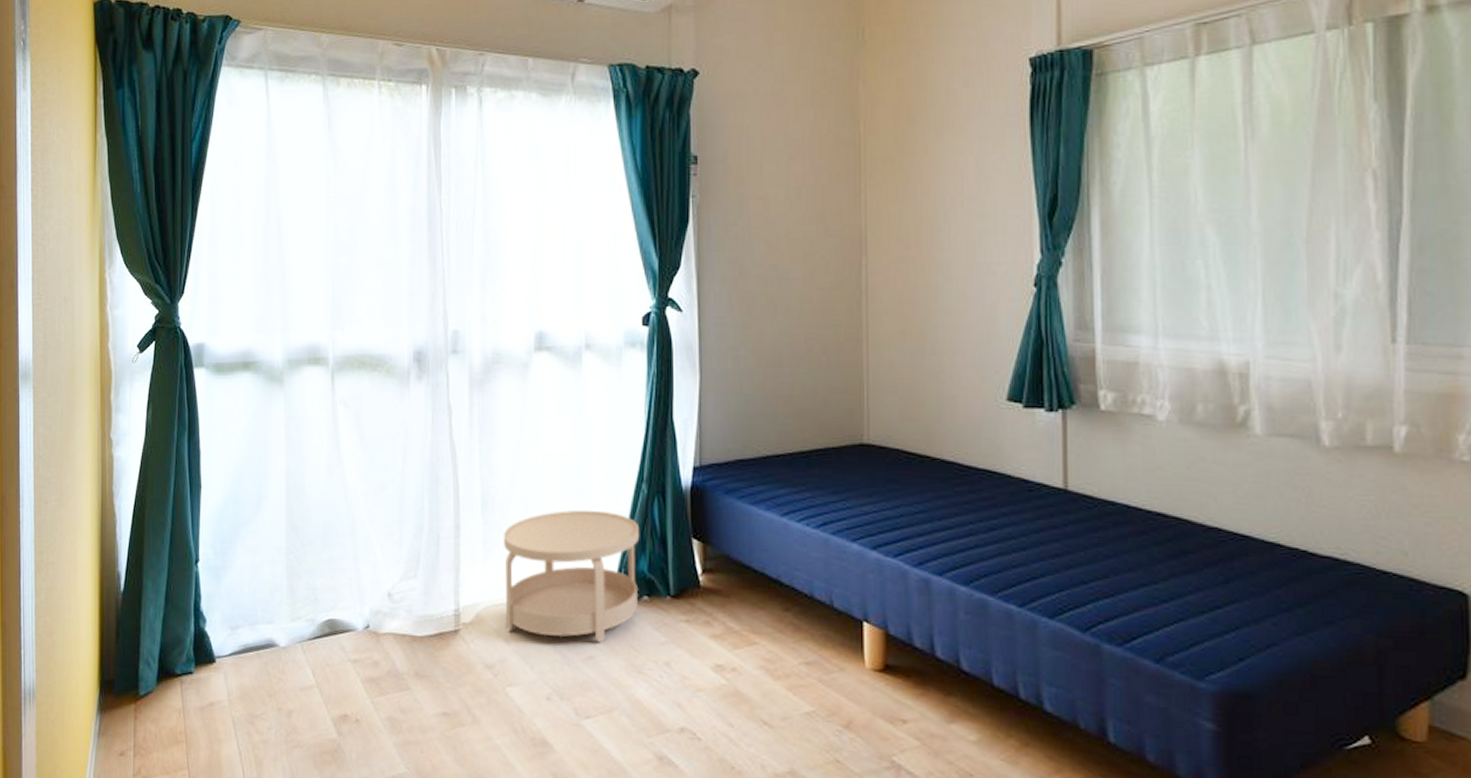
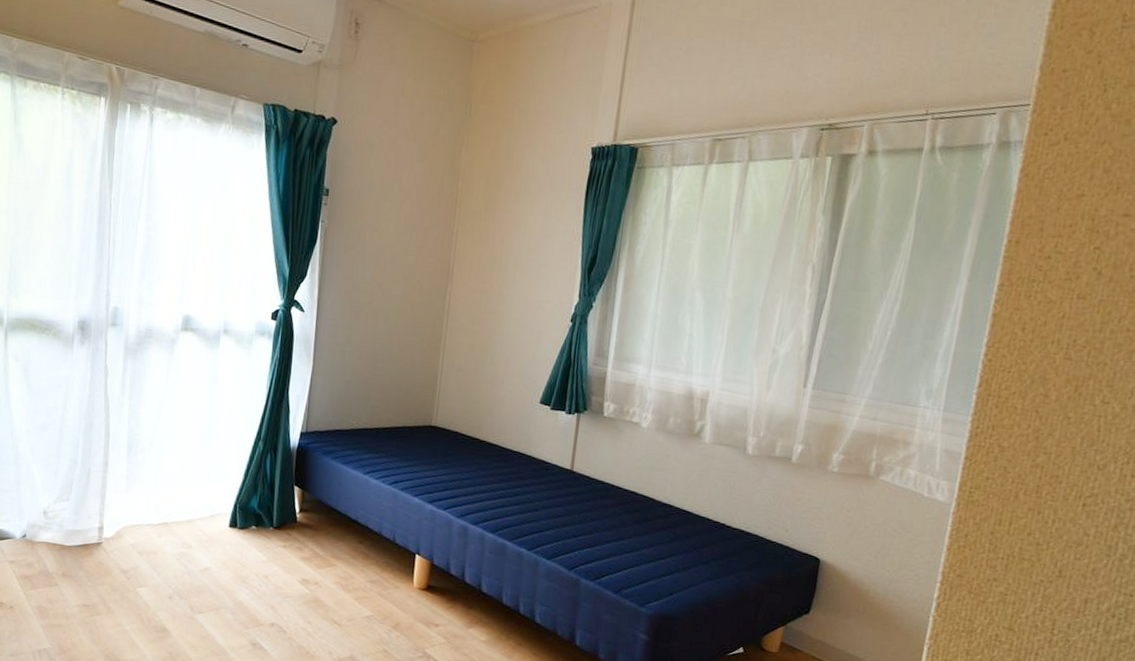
side table: present [504,509,640,642] -> none [140,457,254,558]

